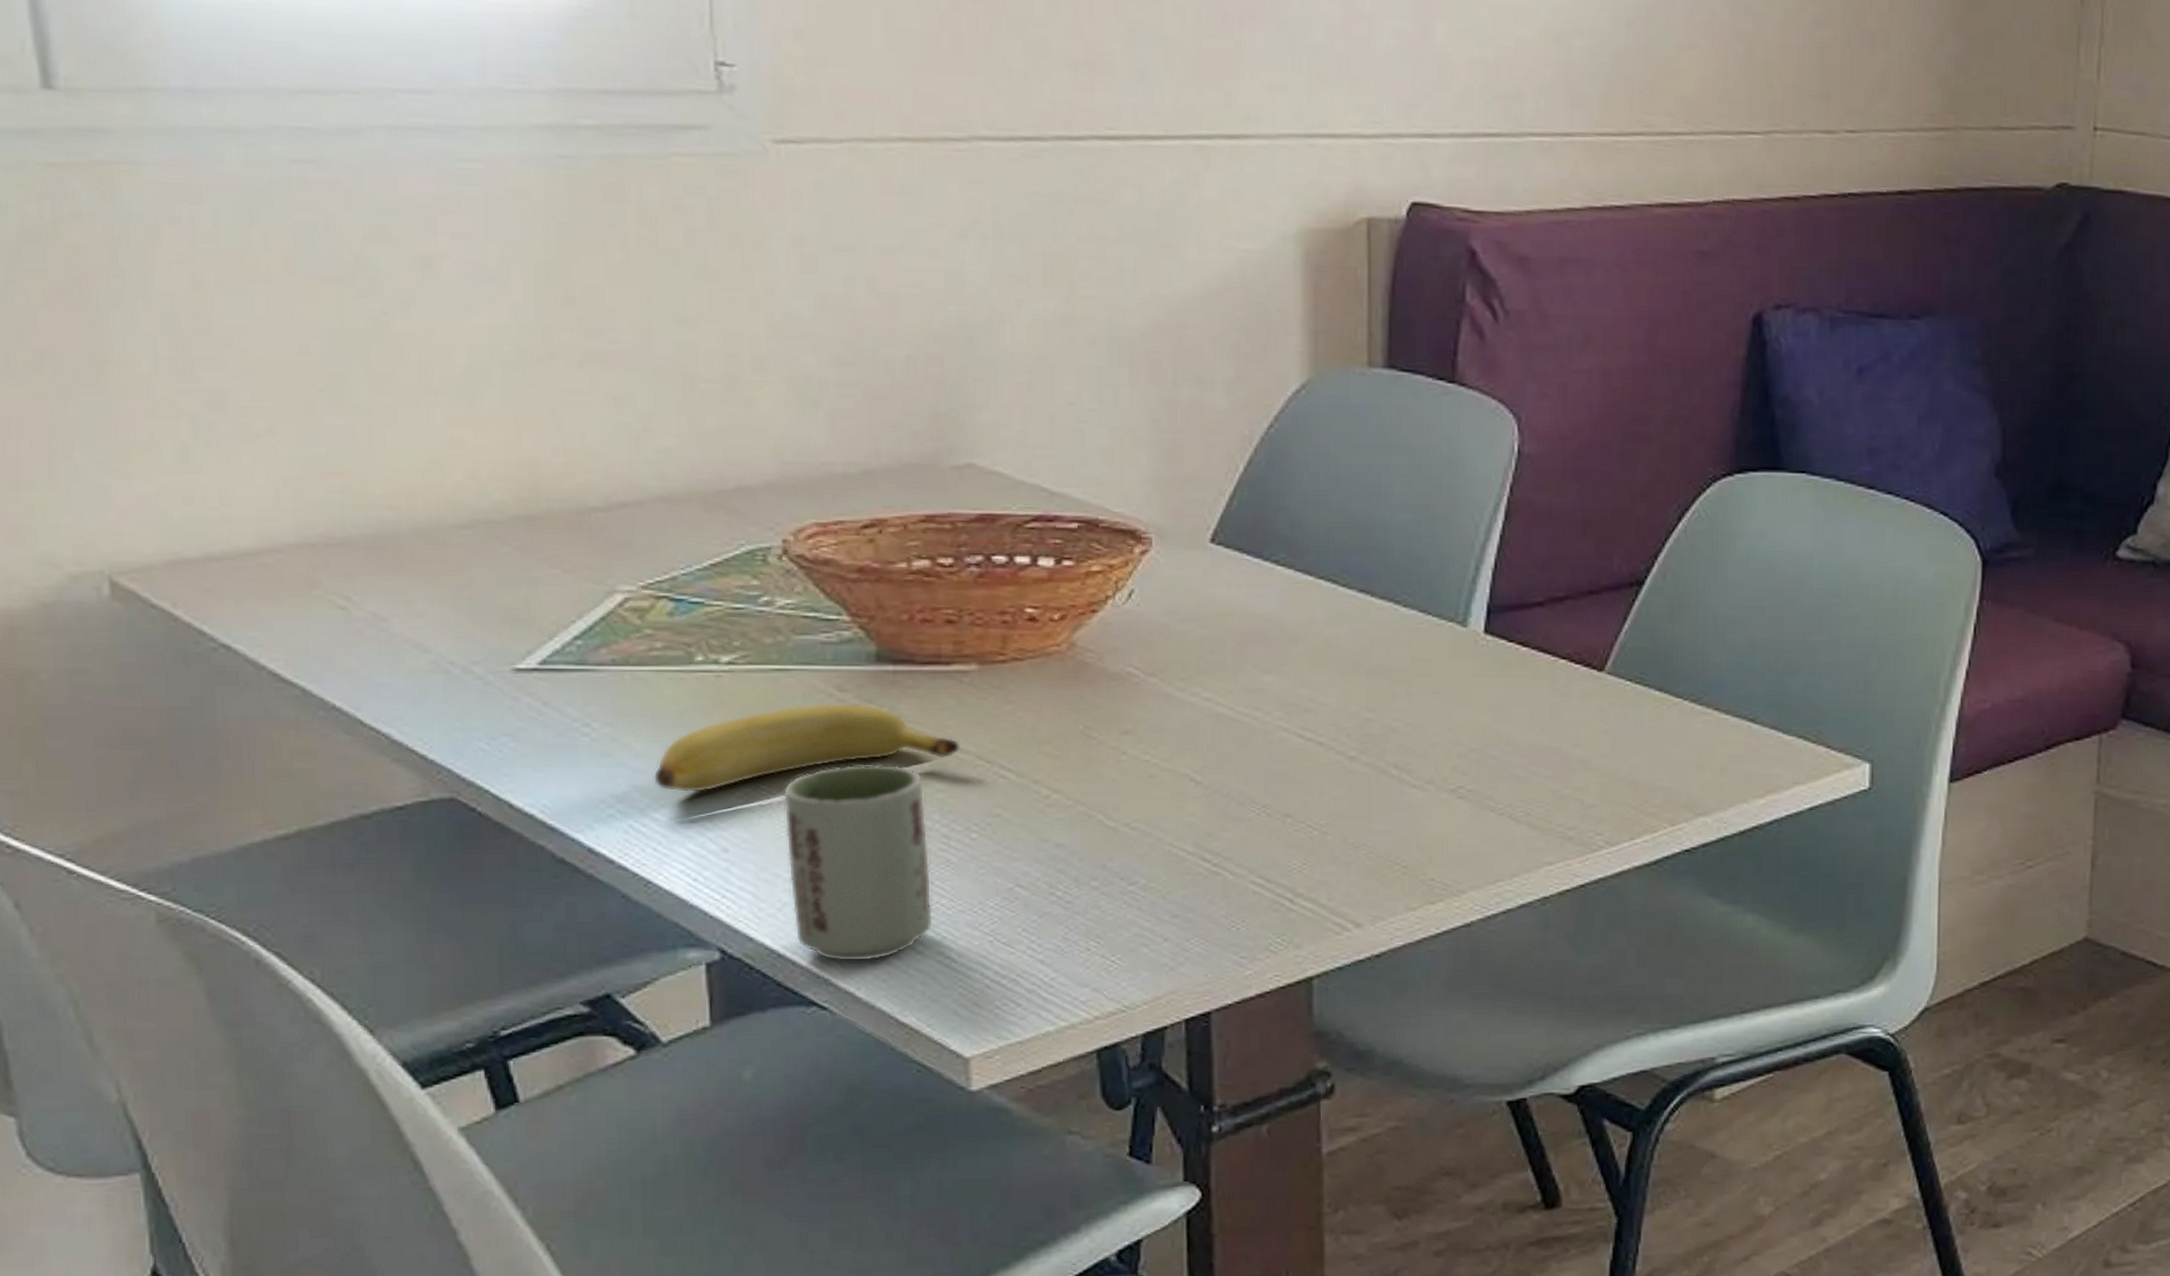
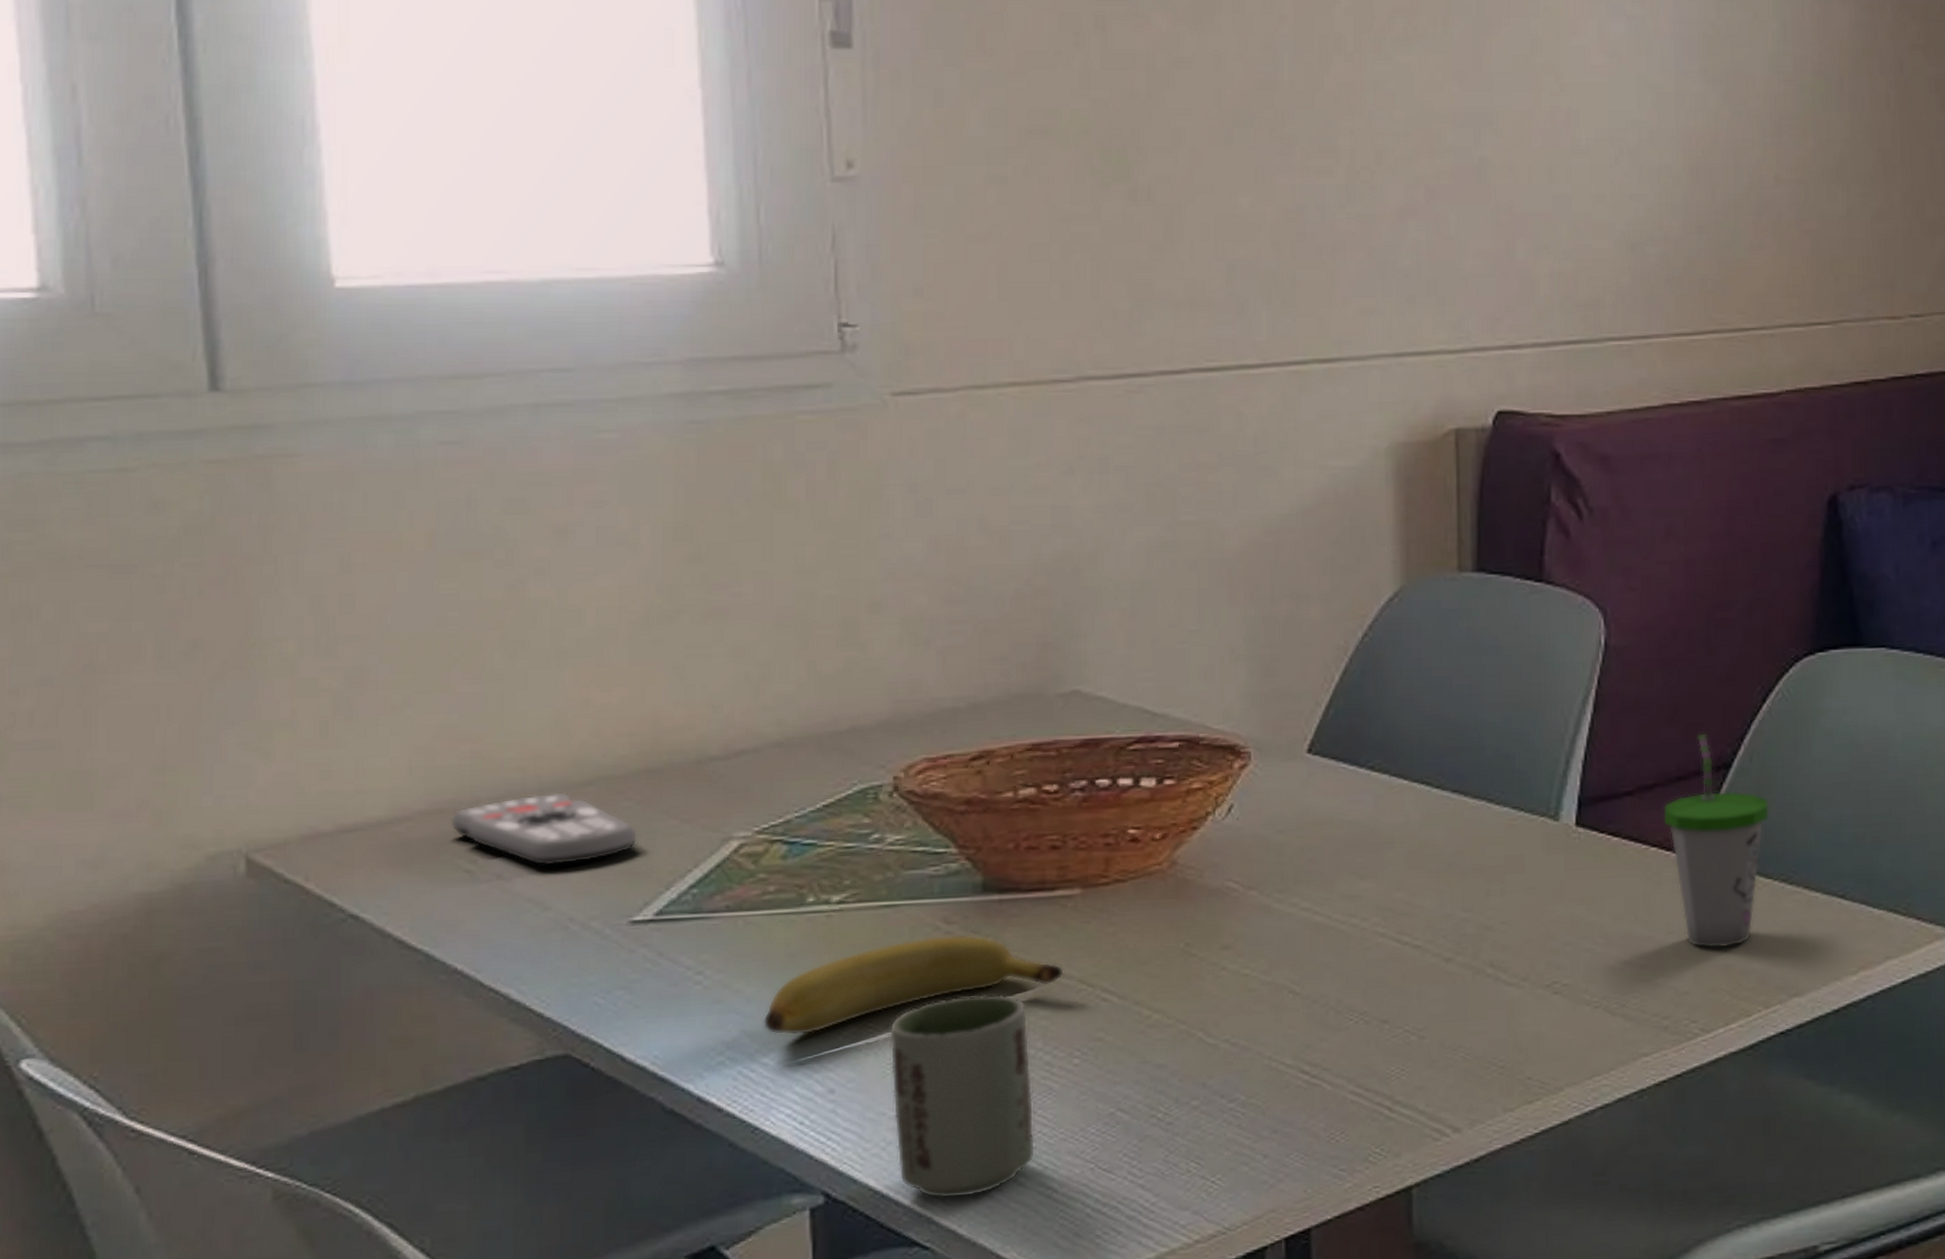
remote control: none [321,533,519,608] -> present [450,792,638,866]
cup: none [1573,548,1682,764] -> present [1663,733,1770,949]

